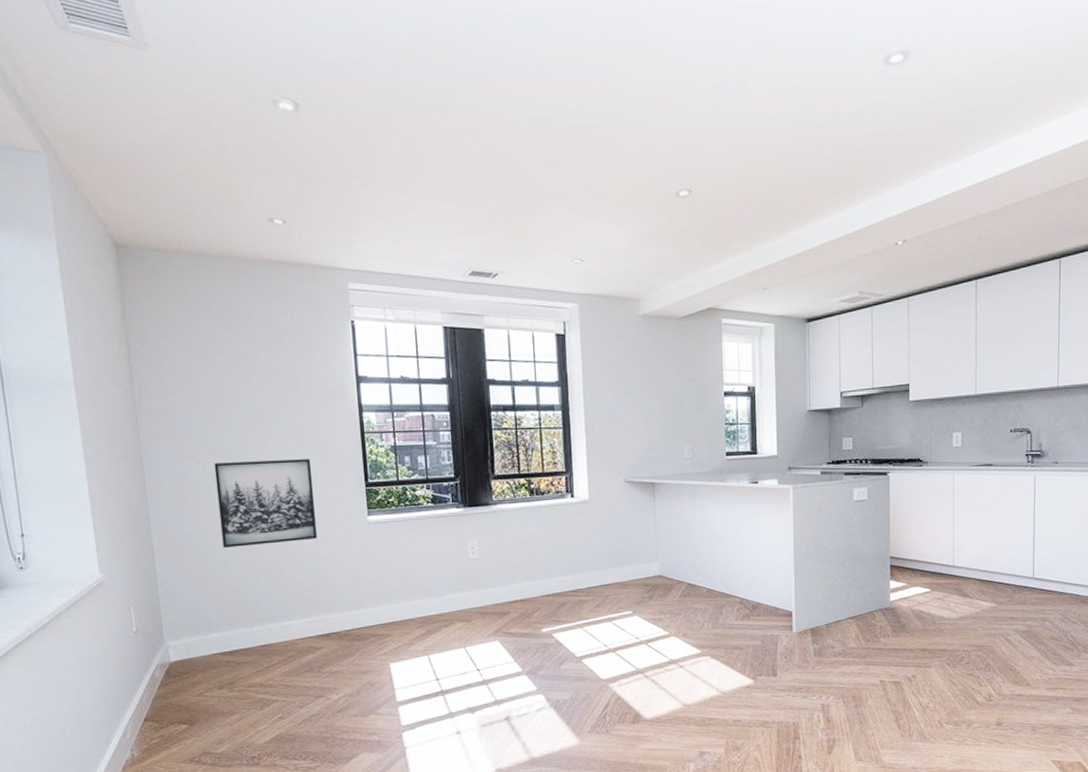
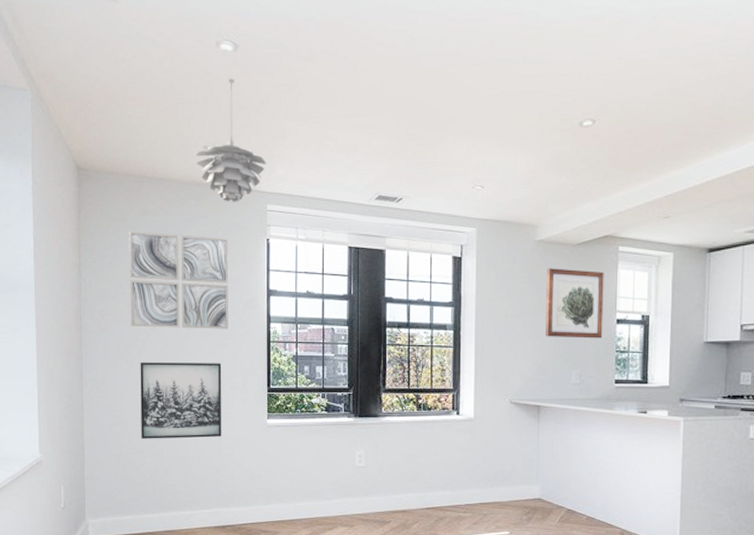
wall art: none [186,315,315,424] -> present [129,230,229,329]
pendant light: none [260,141,343,281] -> present [196,78,266,202]
wall art: none [653,342,712,413] -> present [546,268,604,339]

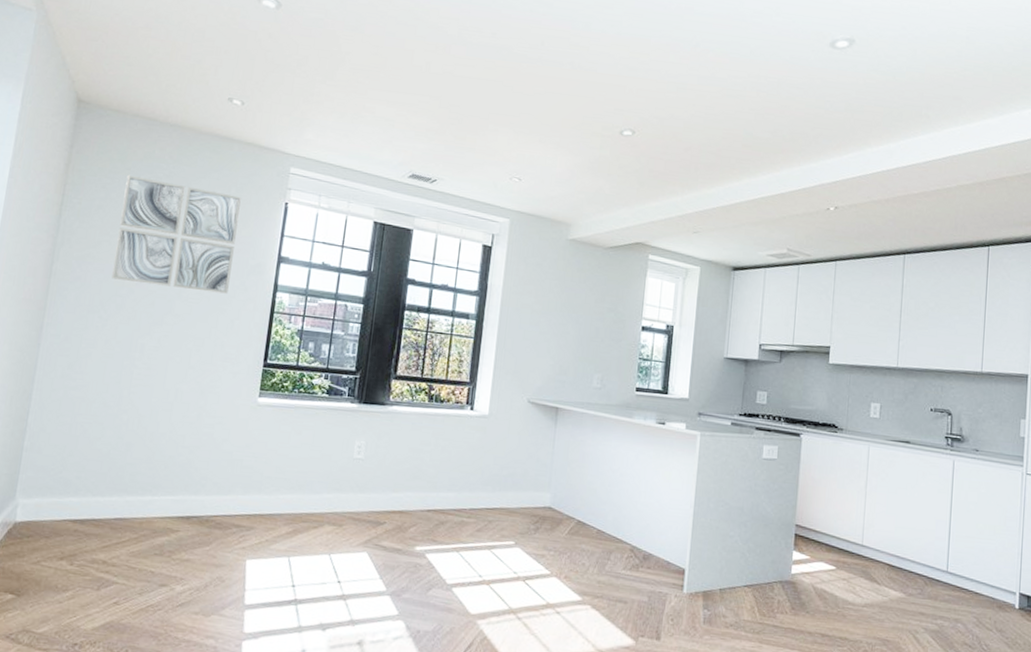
wall art: present [140,362,222,439] -> none [103,320,214,413]
pendant light: present [196,78,266,202] -> none [218,34,296,160]
wall art: present [546,268,604,339] -> none [570,268,633,344]

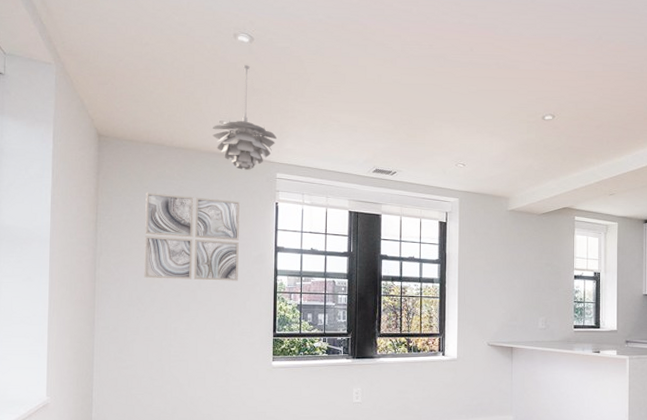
pendant light: none [218,34,296,160] -> present [213,65,277,170]

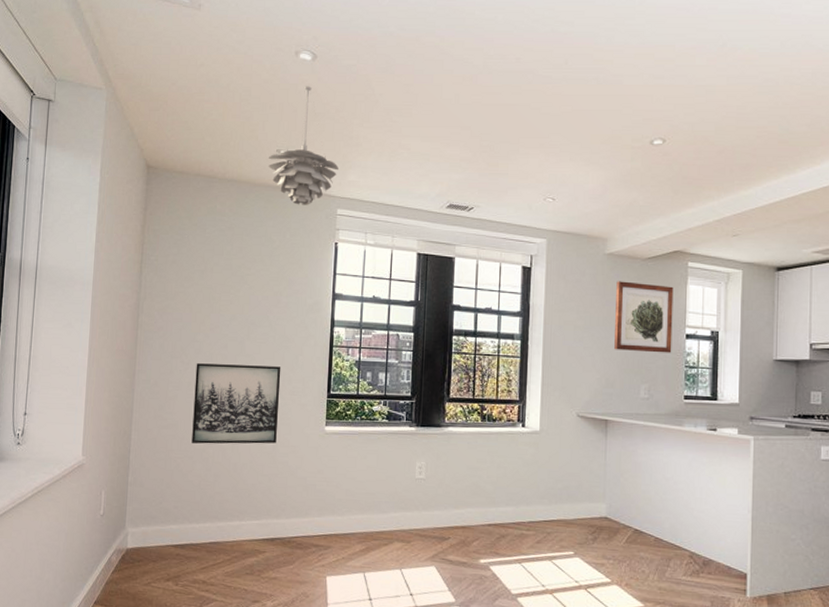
wall art: present [144,192,241,281] -> none [189,230,296,332]
wall art: none [151,310,231,381] -> present [192,363,281,444]
wall art: none [517,233,564,291] -> present [614,281,674,353]

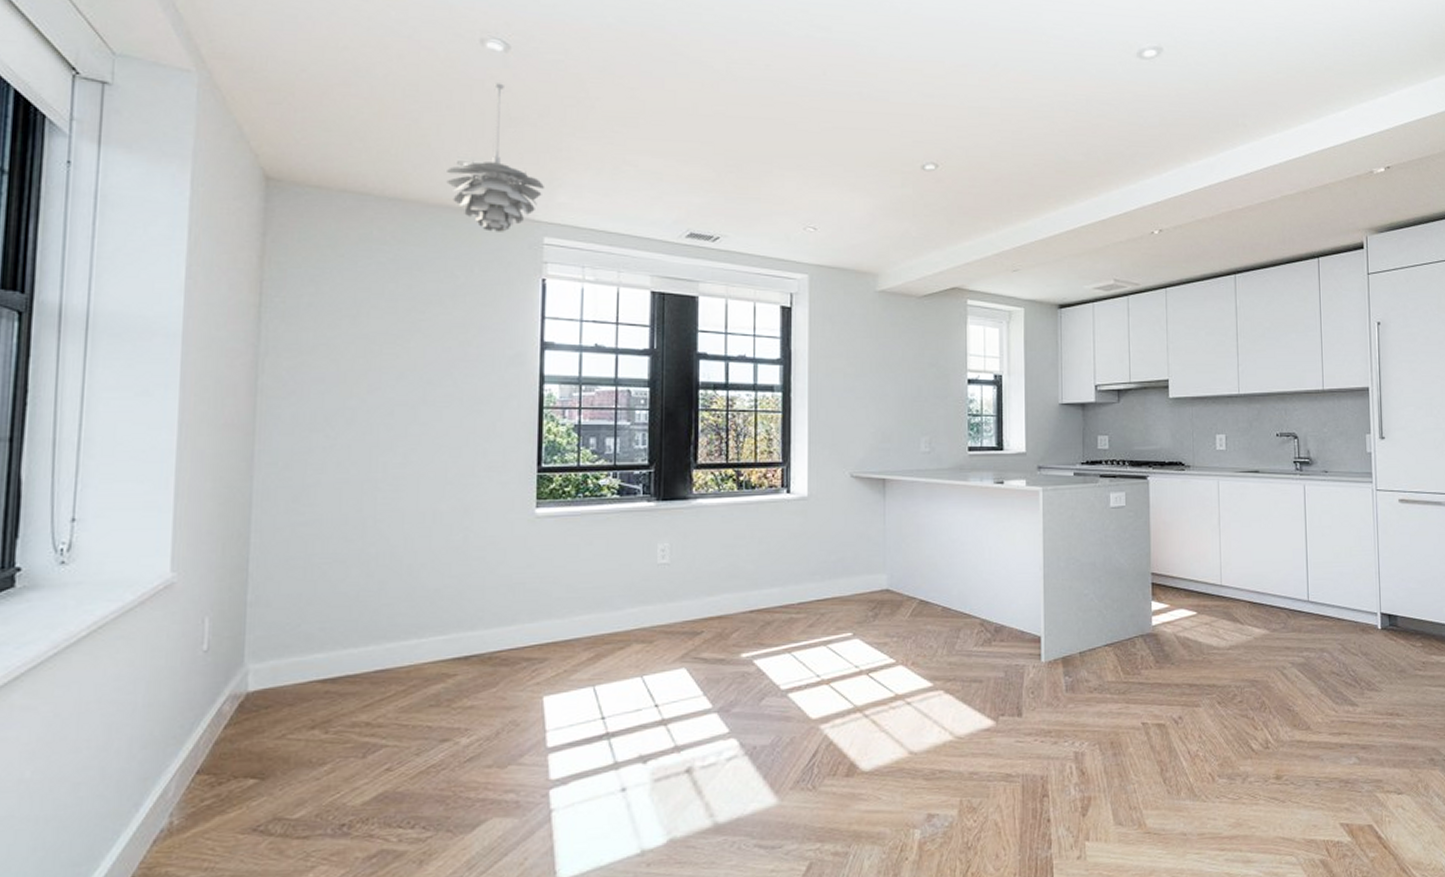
wall art: present [192,363,281,444] -> none [344,436,473,543]
wall art: present [614,281,674,353] -> none [890,322,953,401]

